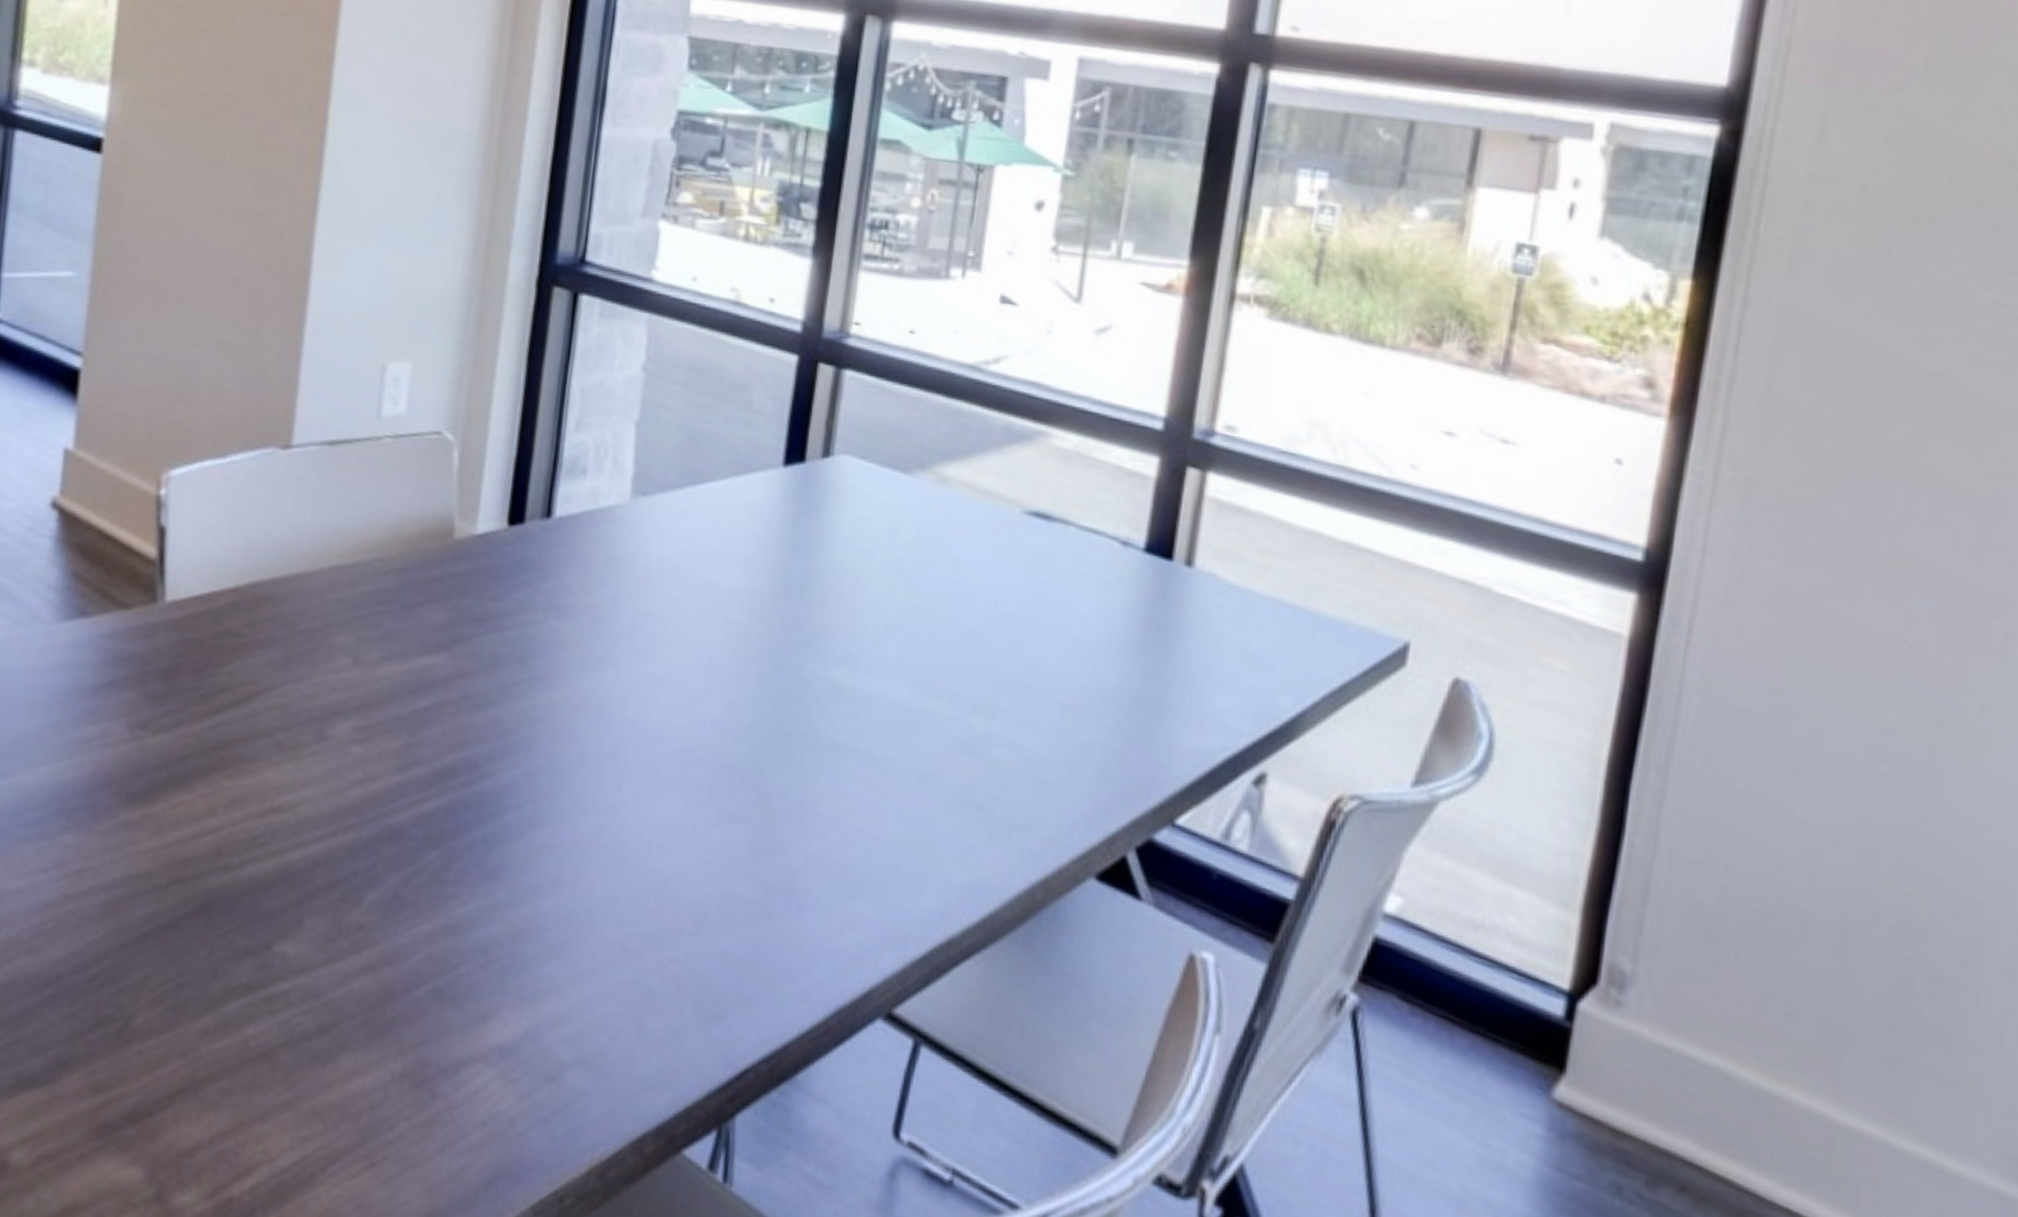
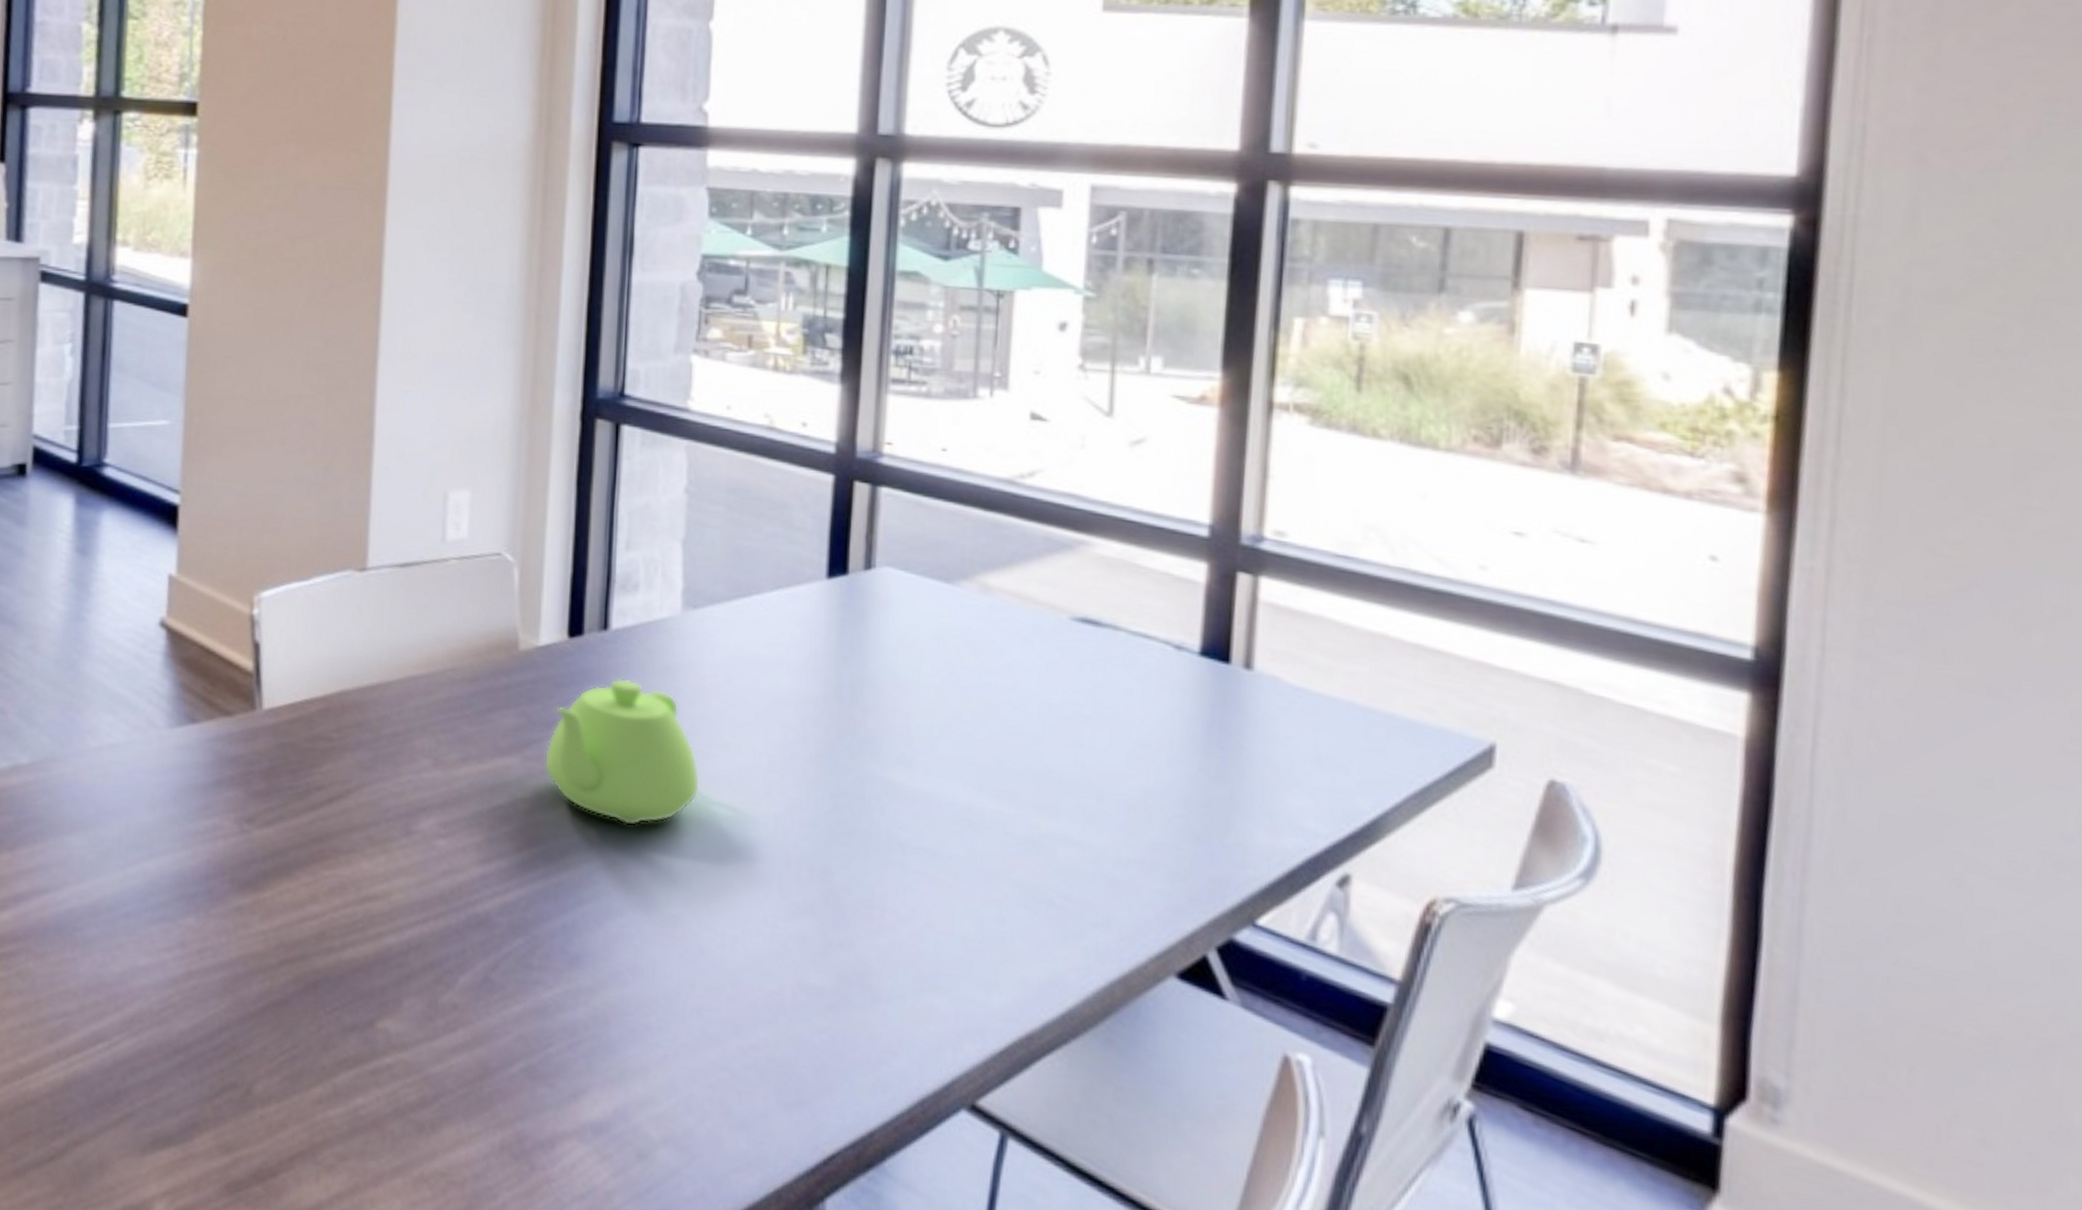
teapot: none [473,570,638,730] -> present [544,678,701,826]

